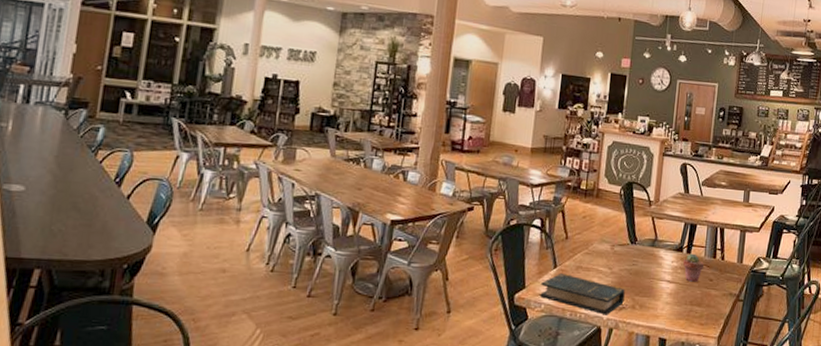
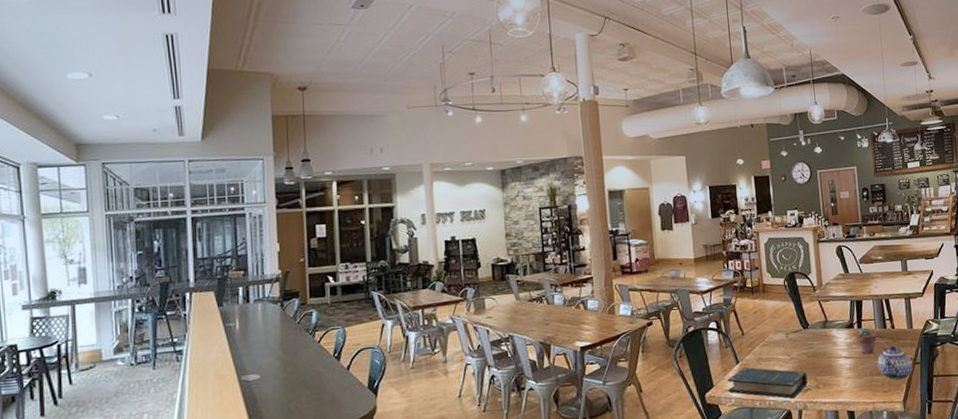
teapot: none [699,277,735,315] -> present [877,345,913,380]

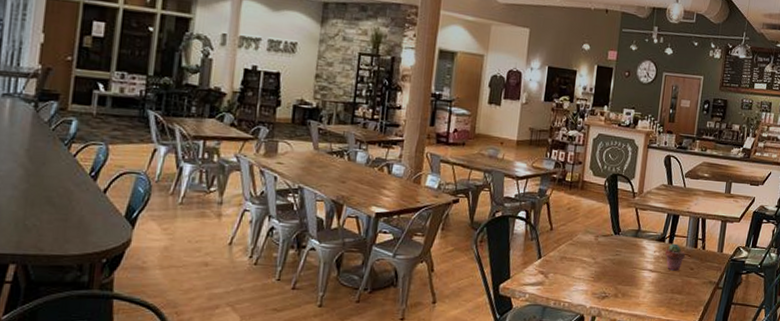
book: present [727,367,808,399] -> none [524,263,608,304]
teapot: present [877,345,913,380] -> none [680,266,715,302]

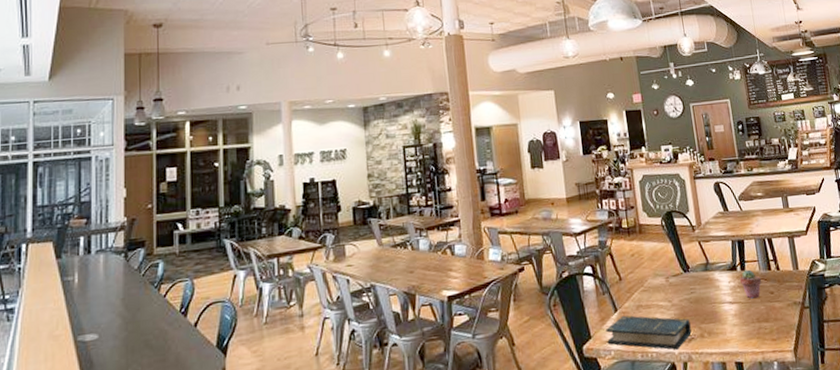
book: none [524,263,608,304] -> present [606,315,692,350]

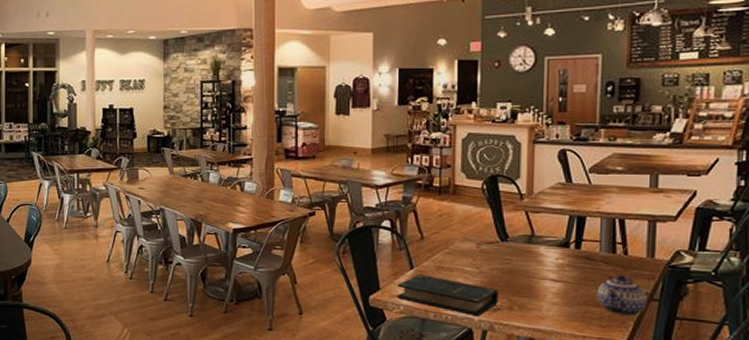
potted succulent: present [740,269,761,299] -> none [572,249,599,280]
teapot: none [764,288,802,326] -> present [597,274,648,316]

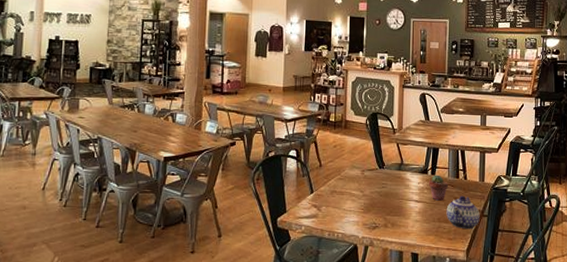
book: present [397,273,498,317] -> none [300,197,377,234]
potted succulent: none [572,249,599,280] -> present [429,175,448,201]

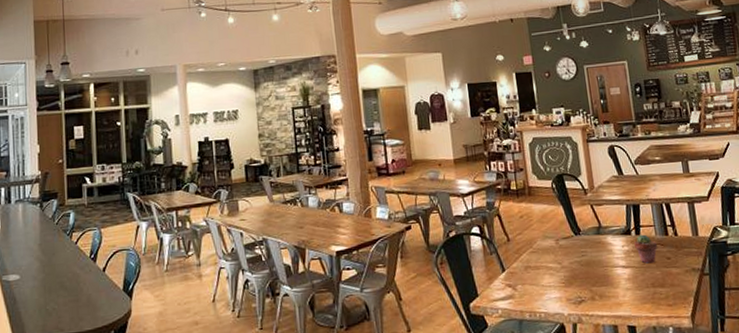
teapot: present [446,195,480,230] -> none [659,254,701,292]

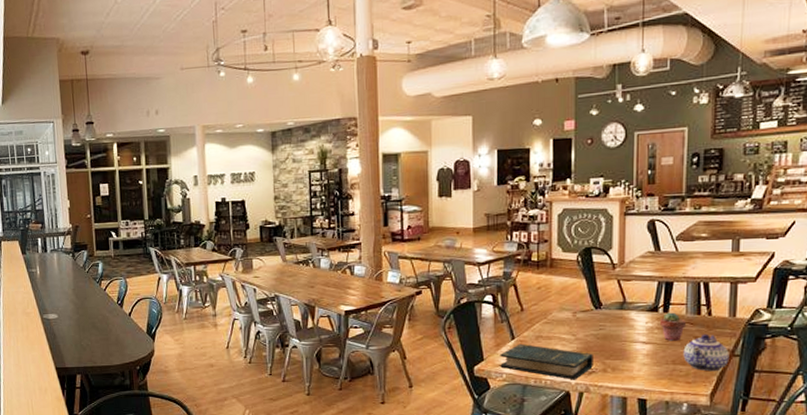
book: none [493,275,582,311] -> present [500,343,593,380]
teapot: none [659,254,701,292] -> present [683,334,729,372]

